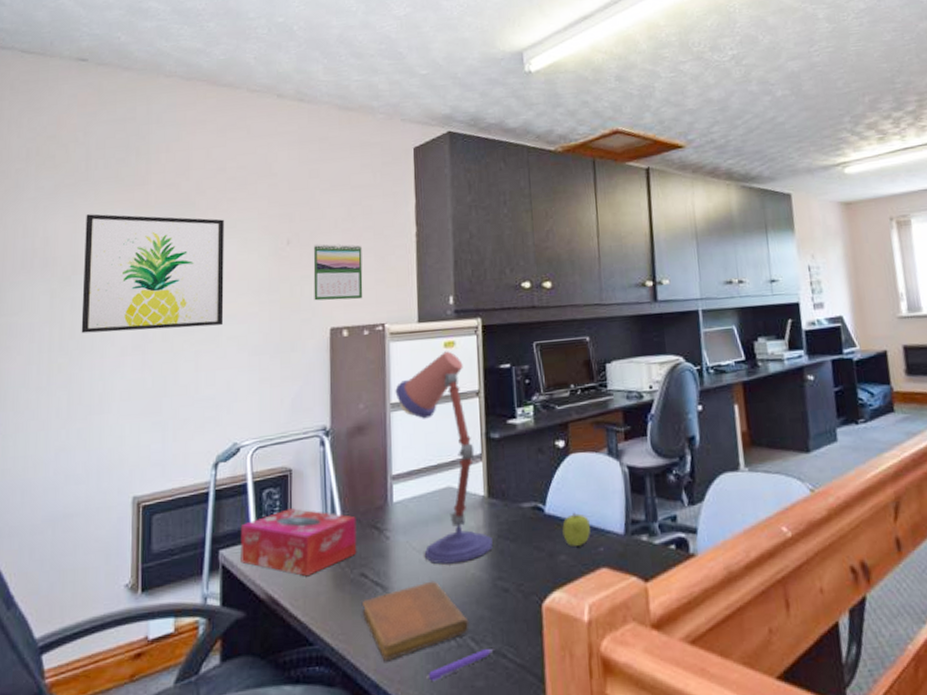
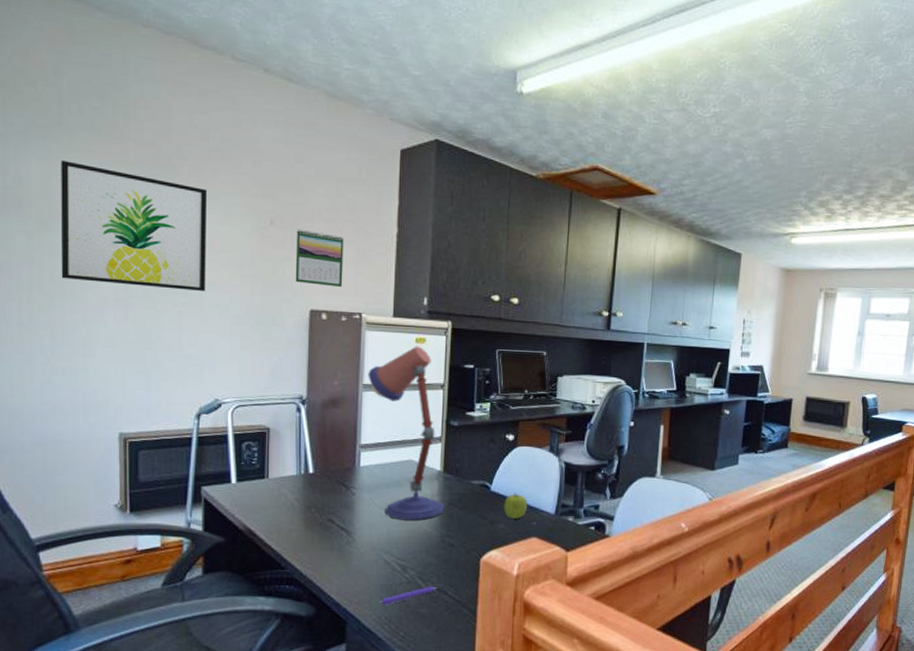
tissue box: present [240,508,357,577] -> none [221,460,327,516]
notebook: present [361,580,469,662] -> none [328,531,419,588]

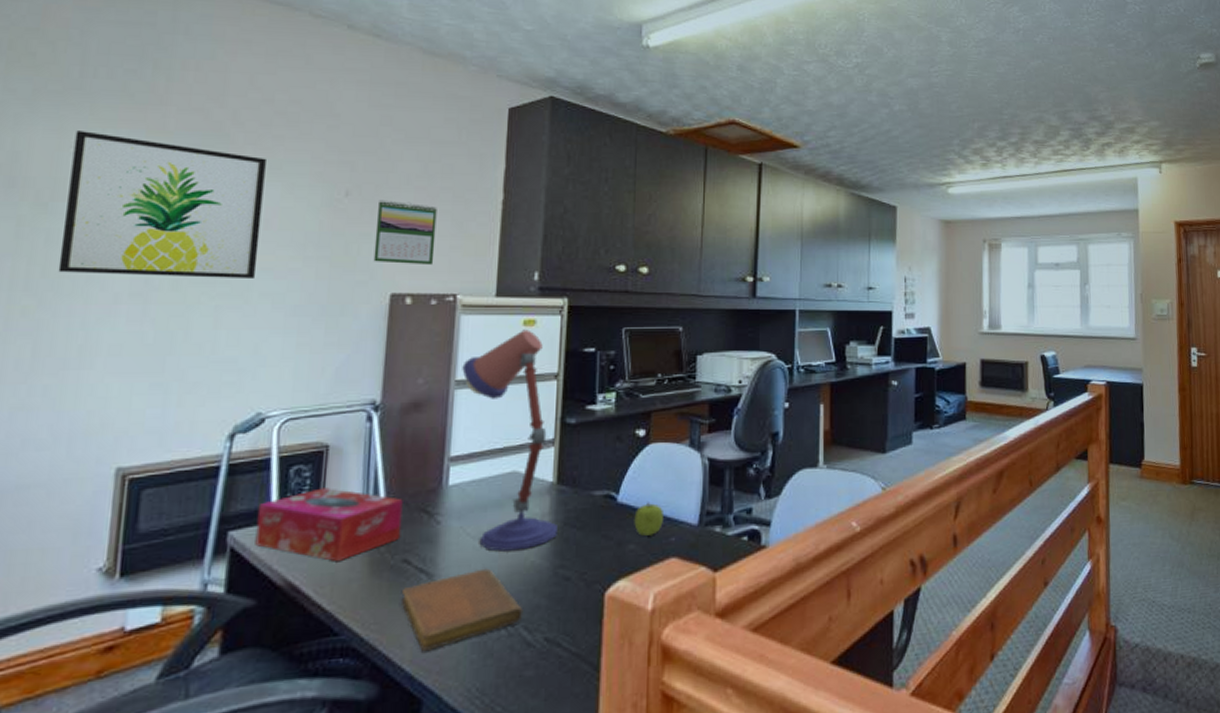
tissue box: none [221,460,327,516] -> present [255,488,403,562]
notebook: none [328,531,419,588] -> present [400,568,524,652]
pen: present [379,587,438,606] -> none [468,638,548,673]

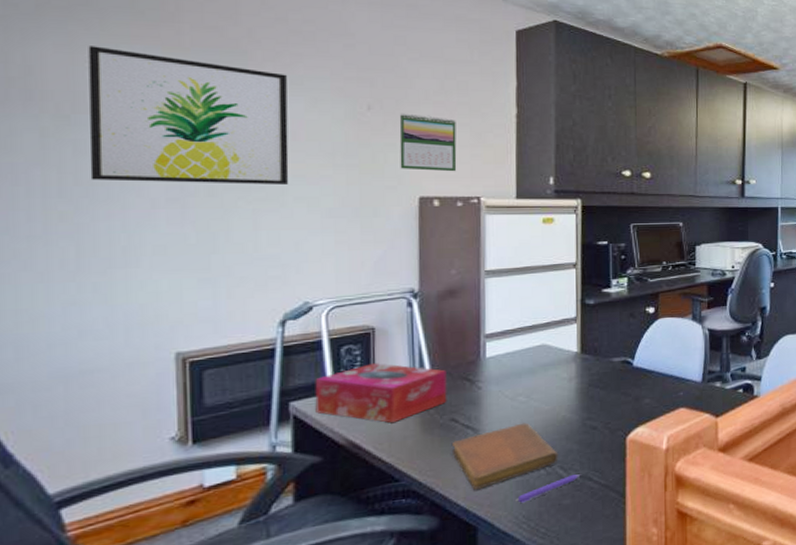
desk lamp: present [462,329,557,551] -> none [490,226,583,409]
pen: none [468,638,548,673] -> present [514,474,581,504]
fruit: present [634,502,663,536] -> none [648,365,672,392]

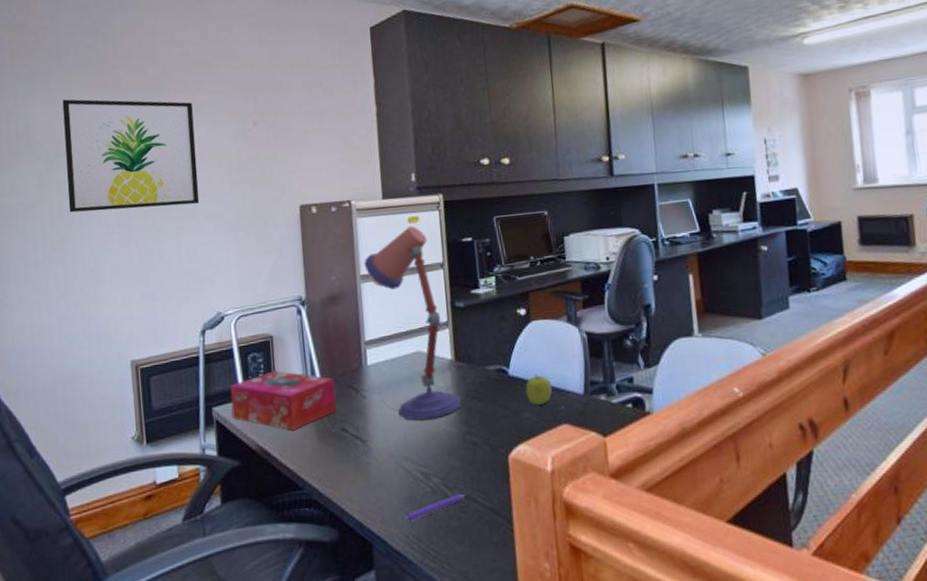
calendar: present [399,113,457,172] -> none [279,124,329,180]
notebook: present [451,422,559,491] -> none [343,435,442,504]
desk lamp: none [490,226,583,409] -> present [364,226,461,421]
fruit: none [648,365,672,392] -> present [525,374,552,405]

